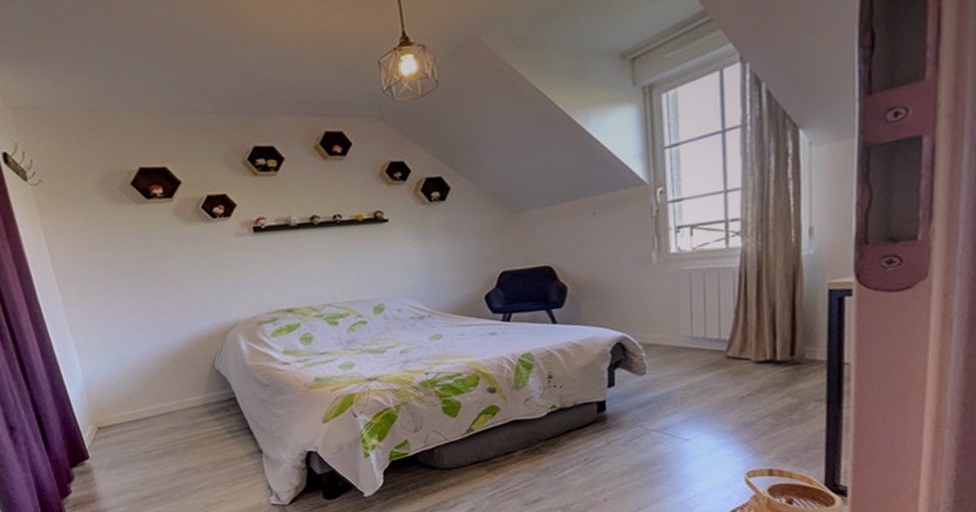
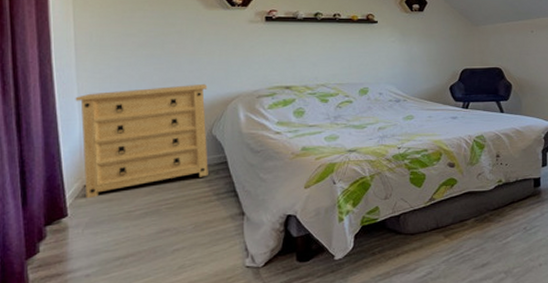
dresser: none [69,312,219,441] -> present [75,83,208,199]

